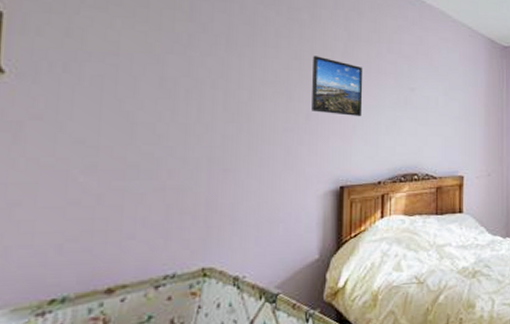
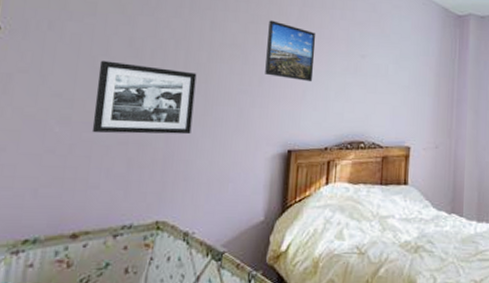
picture frame: none [122,103,238,181] -> present [91,60,197,135]

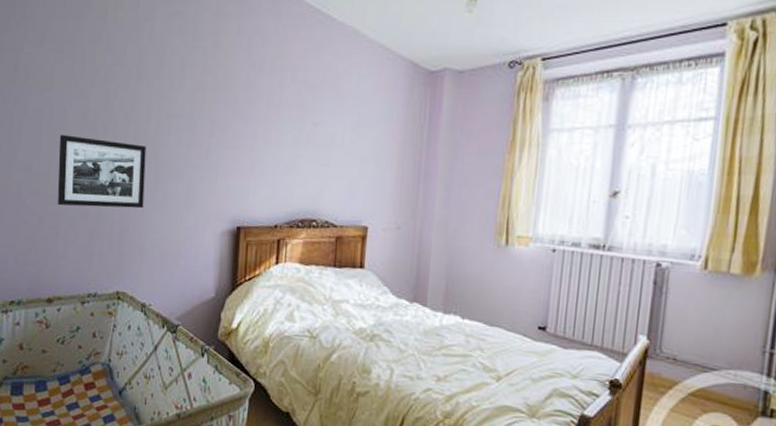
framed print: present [265,20,316,82] -> none [212,87,265,154]

